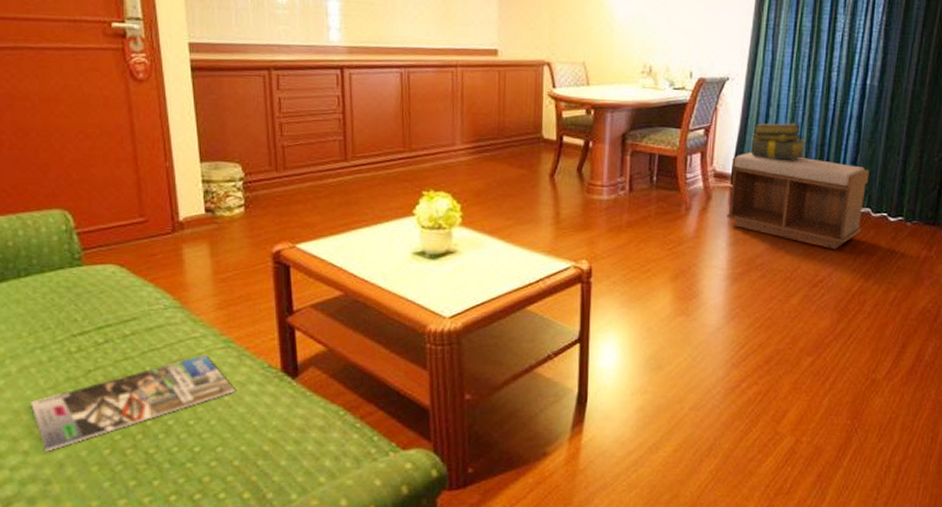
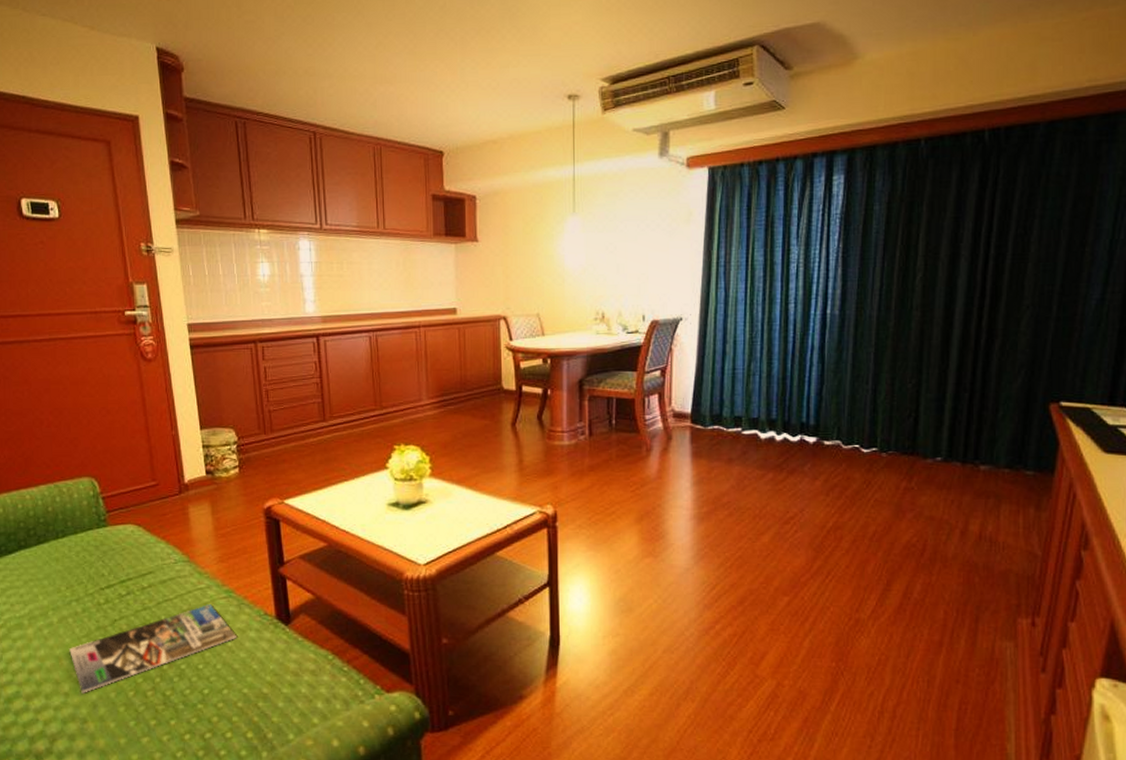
bench: present [727,152,869,249] -> none [689,390,837,484]
stack of books: present [751,123,806,160] -> none [709,359,767,396]

